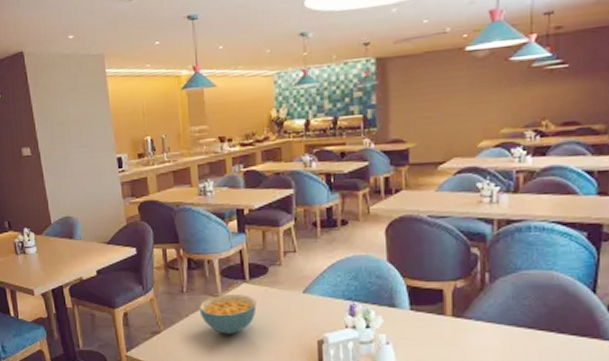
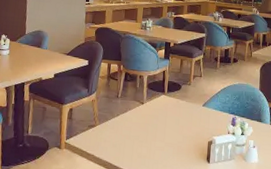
cereal bowl: present [199,293,257,335] -> none [127,102,170,132]

